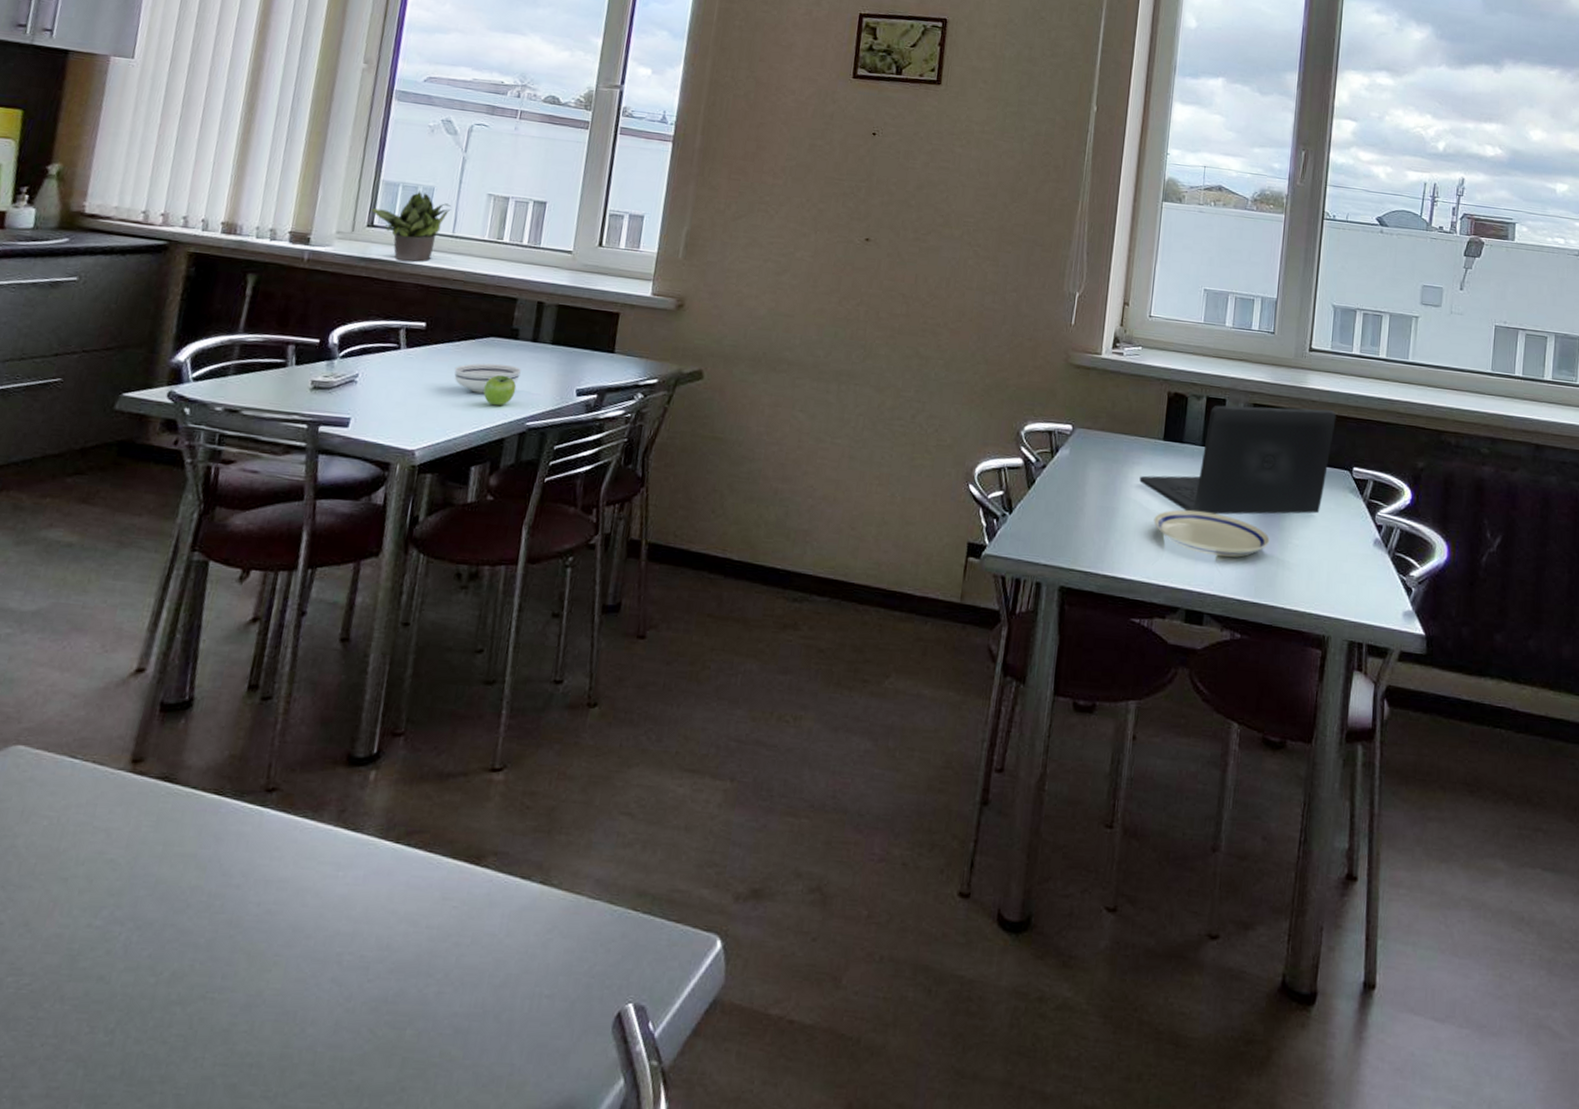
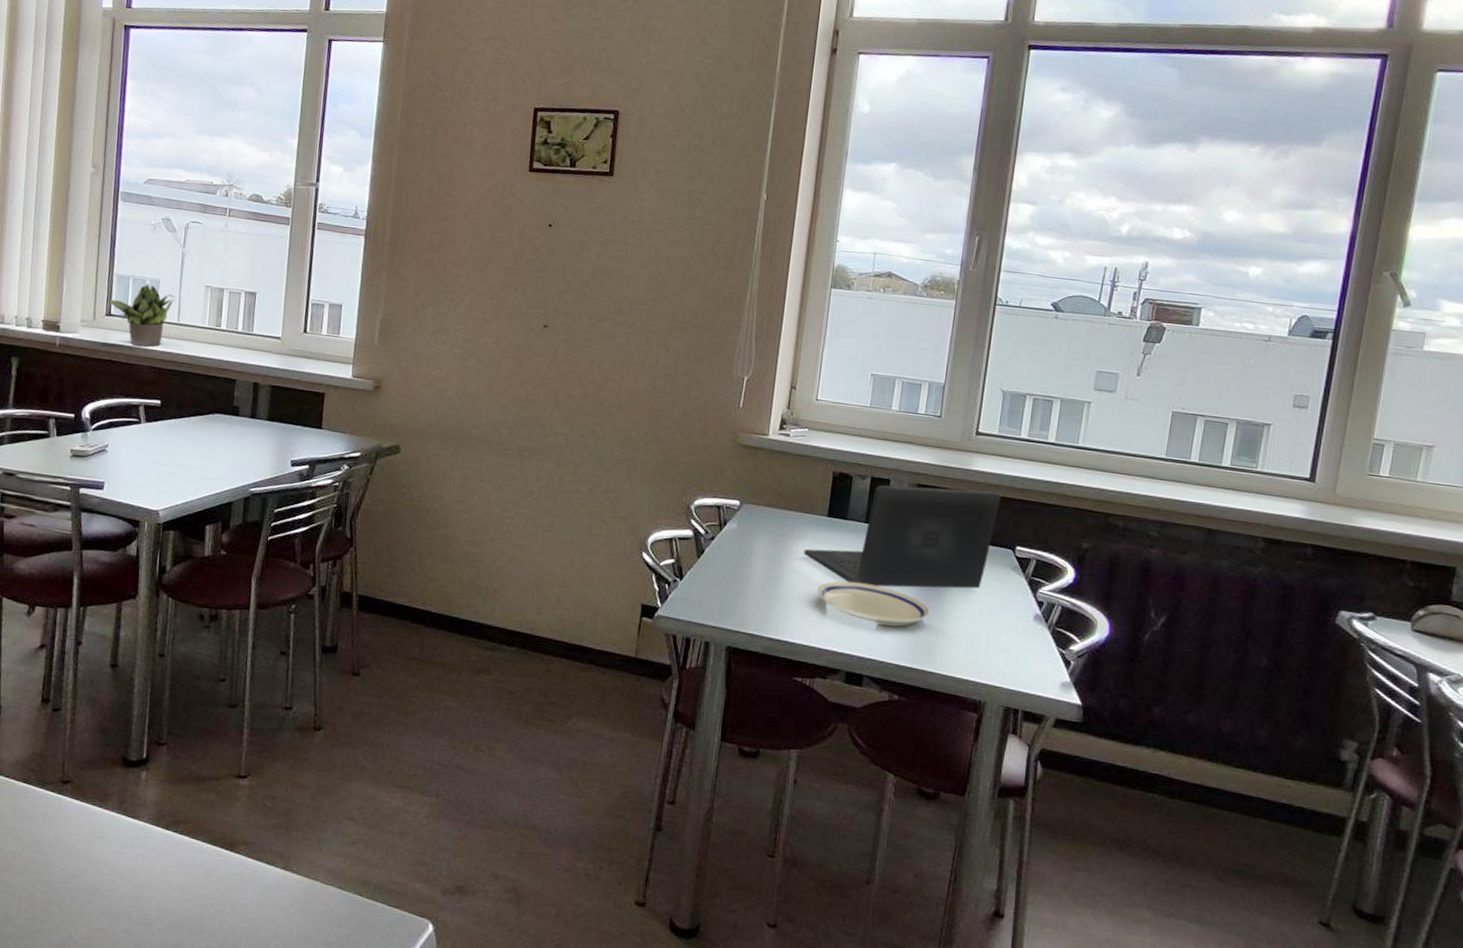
bowl: present [454,363,521,394] -> none [186,436,243,463]
fruit: present [483,374,517,406] -> none [212,446,240,474]

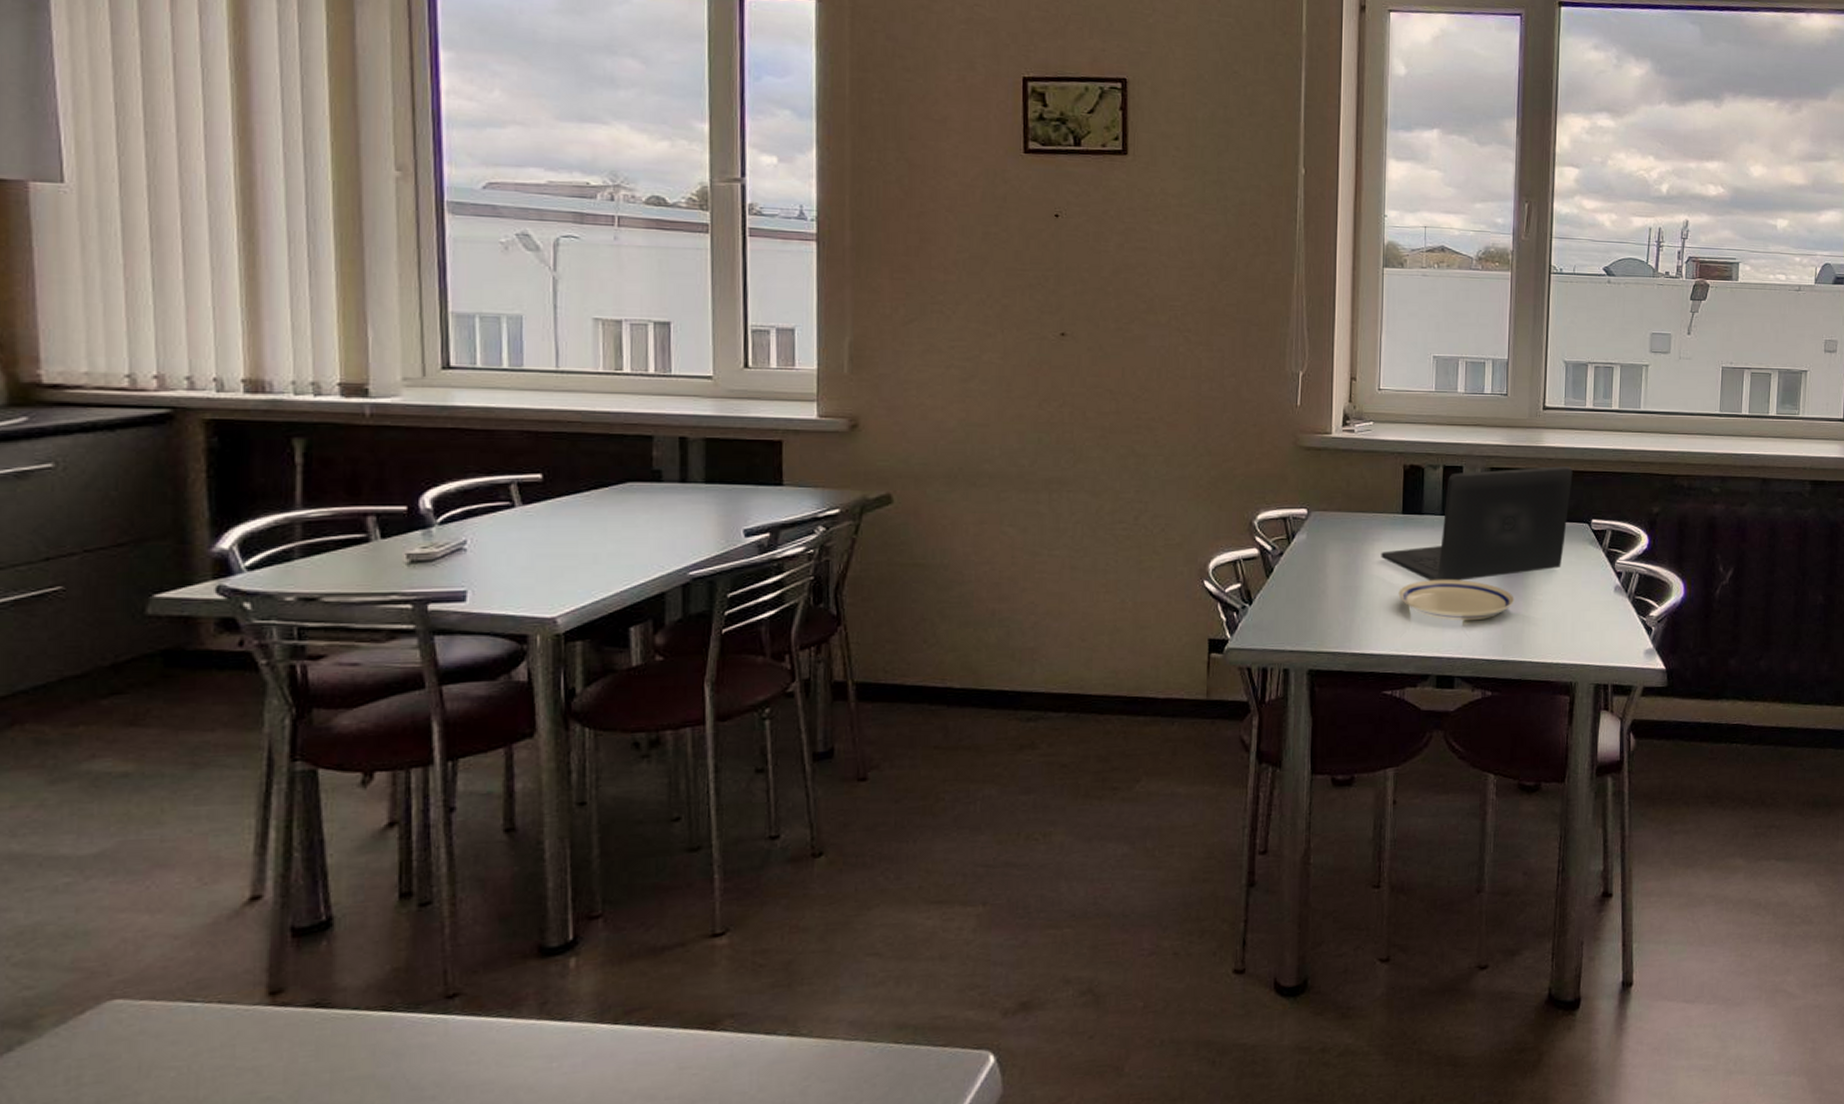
potted plant: present [106,283,175,348] -> none [441,321,549,408]

